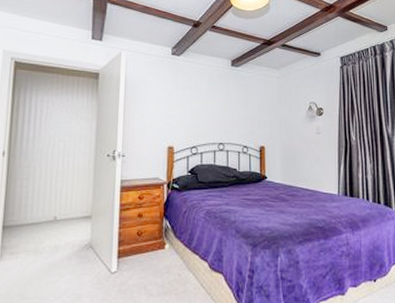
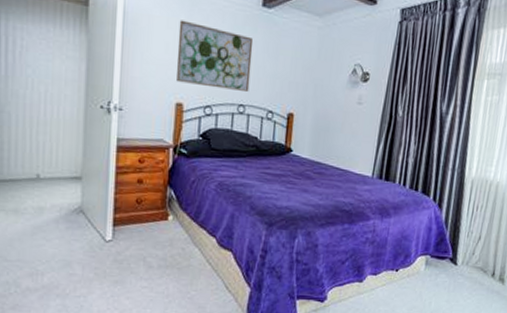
wall art: none [167,82,227,133] -> present [176,20,254,93]

